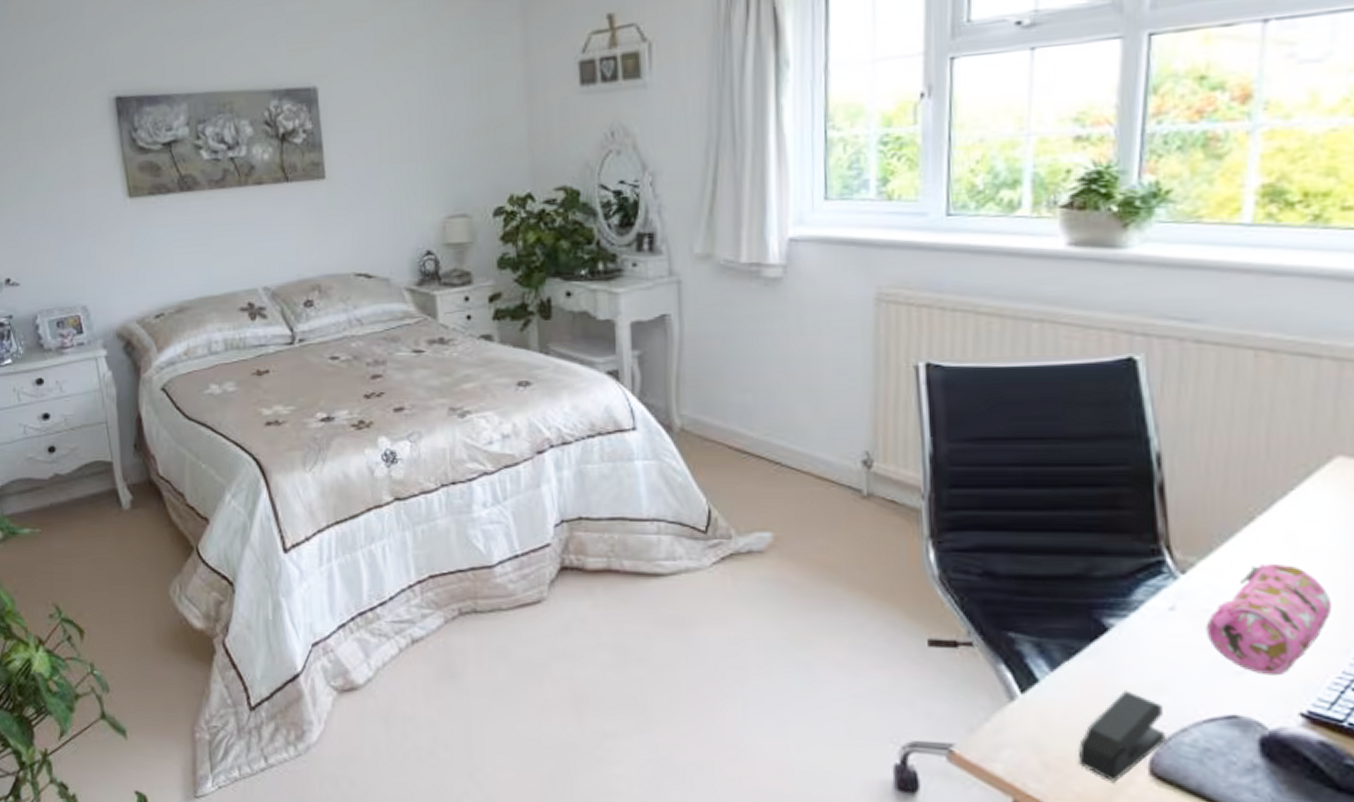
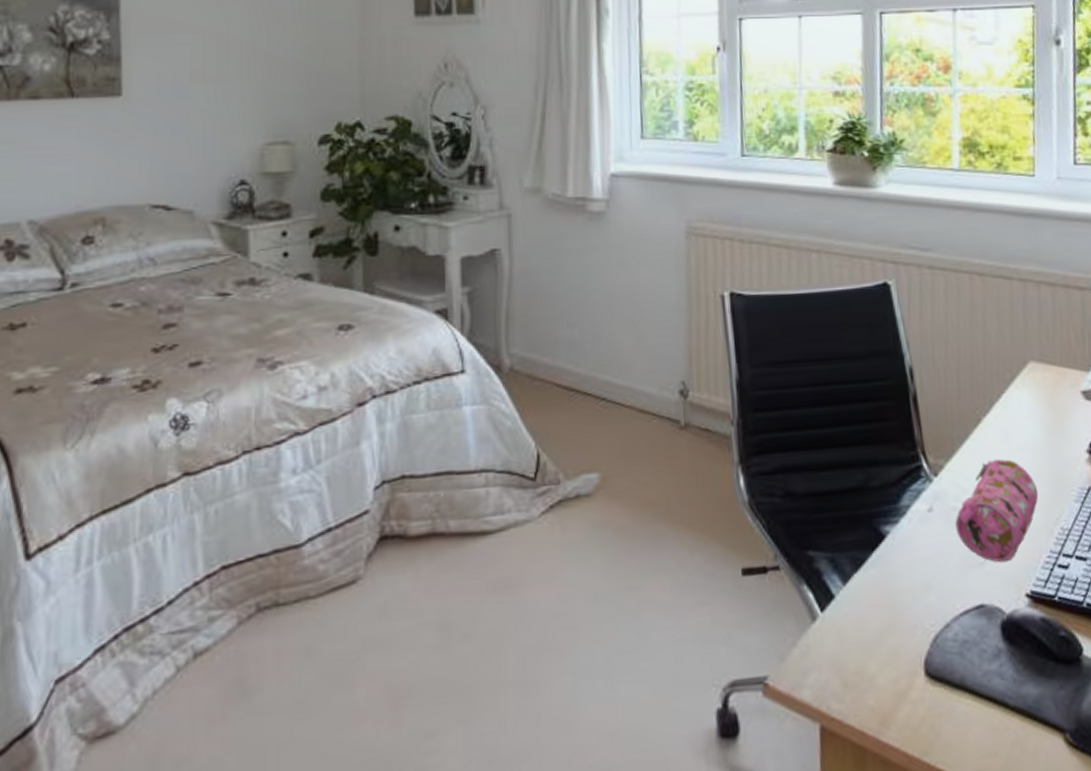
stapler: present [1077,690,1166,782] -> none [868,594,935,689]

